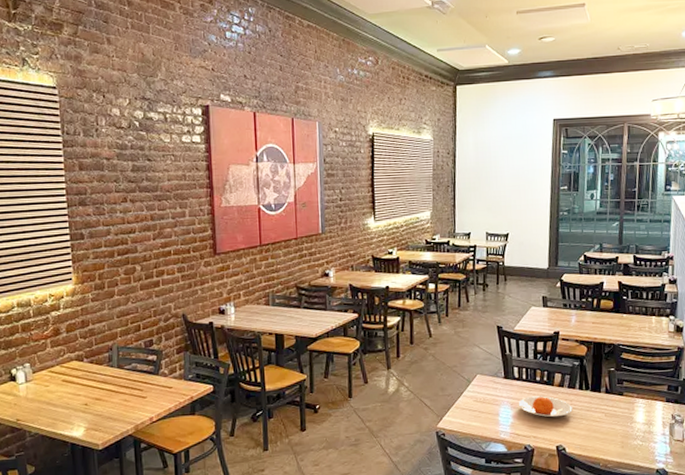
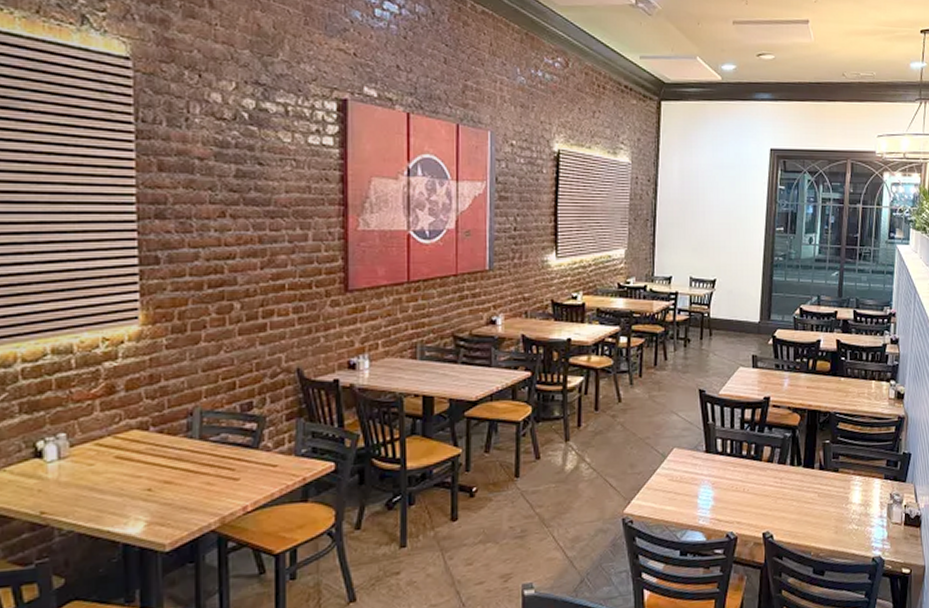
plate: present [518,396,573,417] -> none [720,473,782,499]

